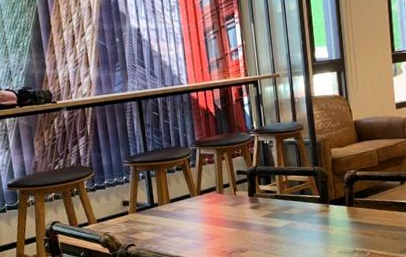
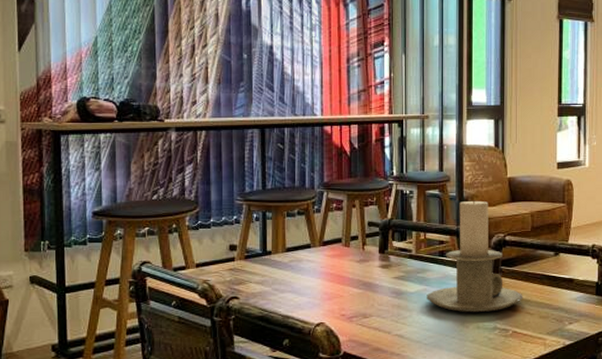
candle holder: none [293,143,377,241] -> present [427,201,523,312]

